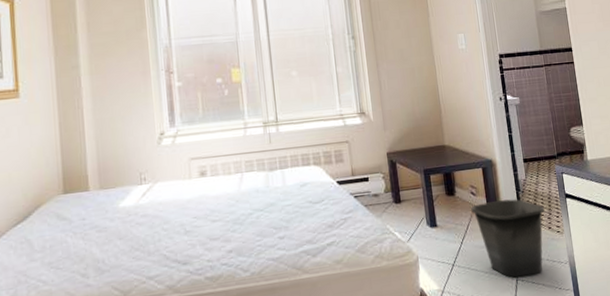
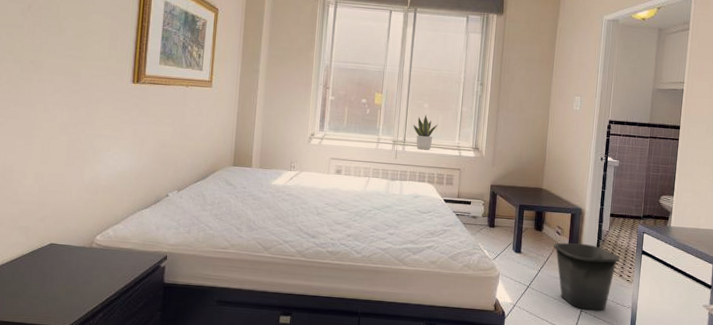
potted plant: none [283,83,313,127] -> present [413,114,438,150]

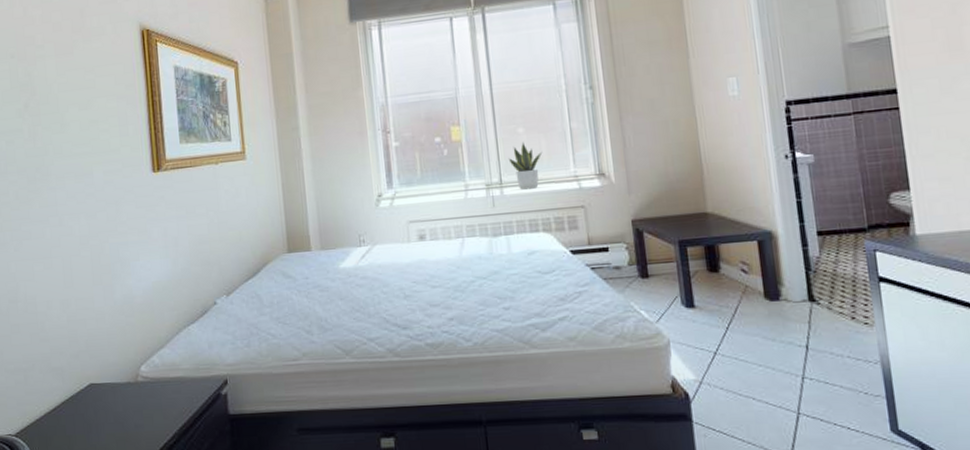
waste bin: present [553,242,620,311] -> none [741,280,846,376]

